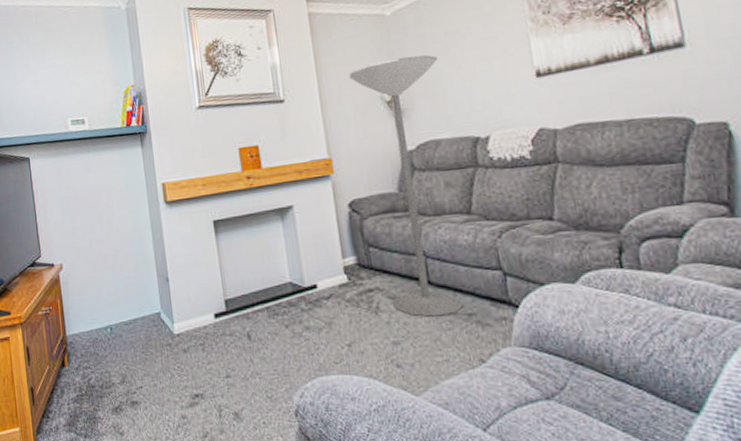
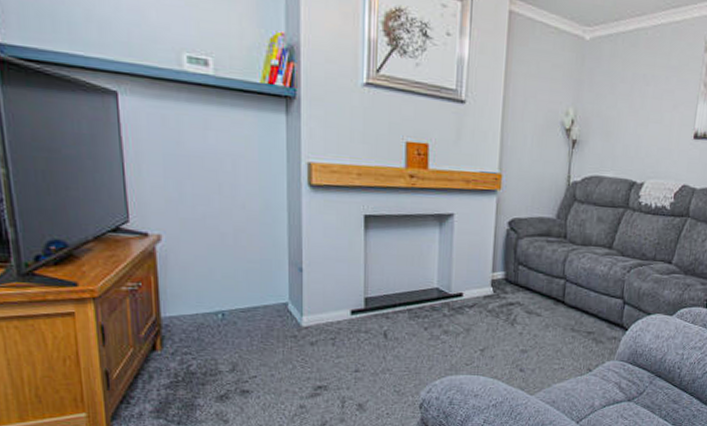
floor lamp: present [348,55,463,317] -> none [529,85,621,332]

